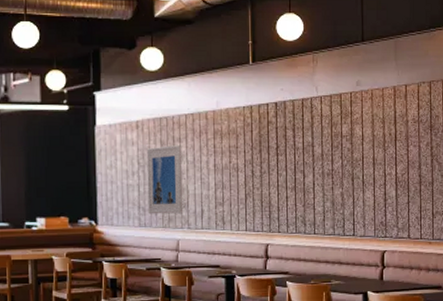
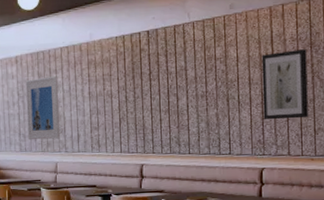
wall art: none [385,132,427,202] -> present [261,49,308,120]

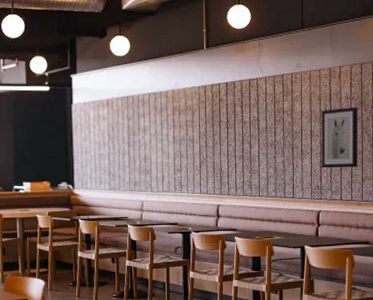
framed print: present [25,76,60,140] -> none [115,120,146,180]

